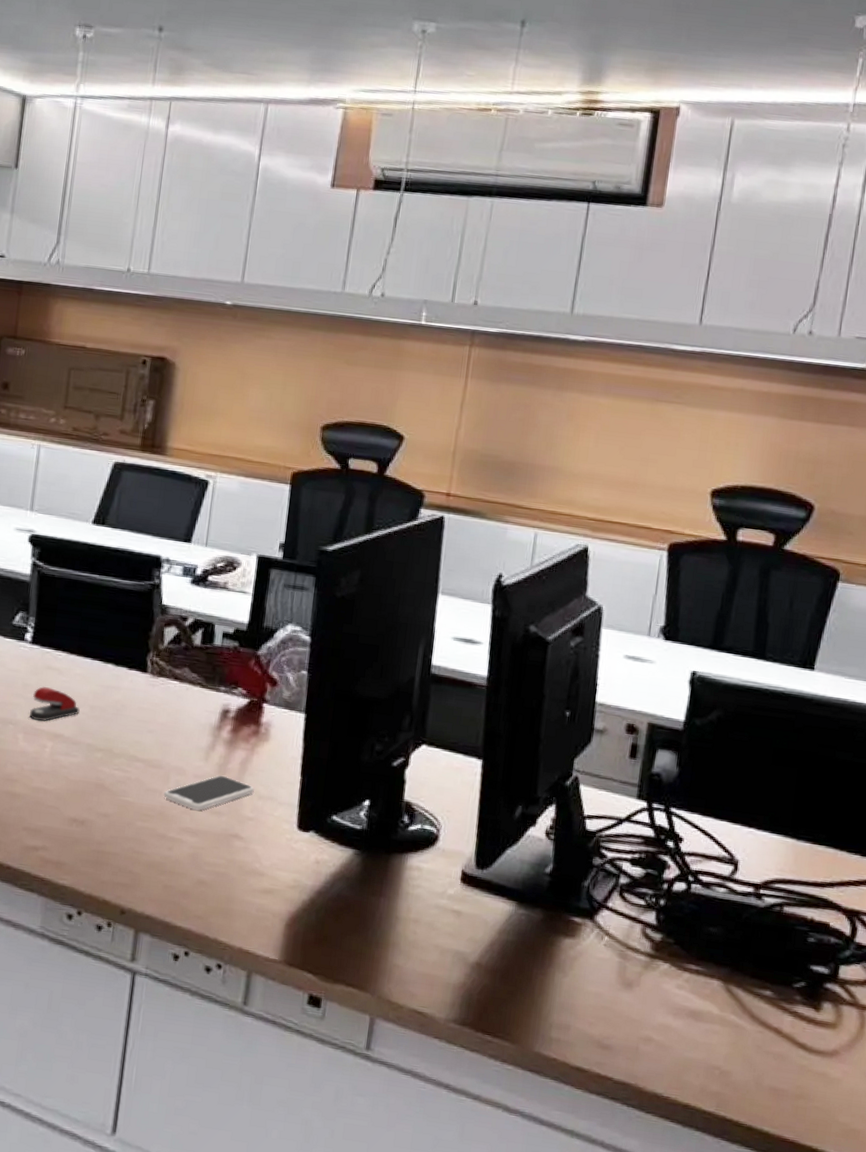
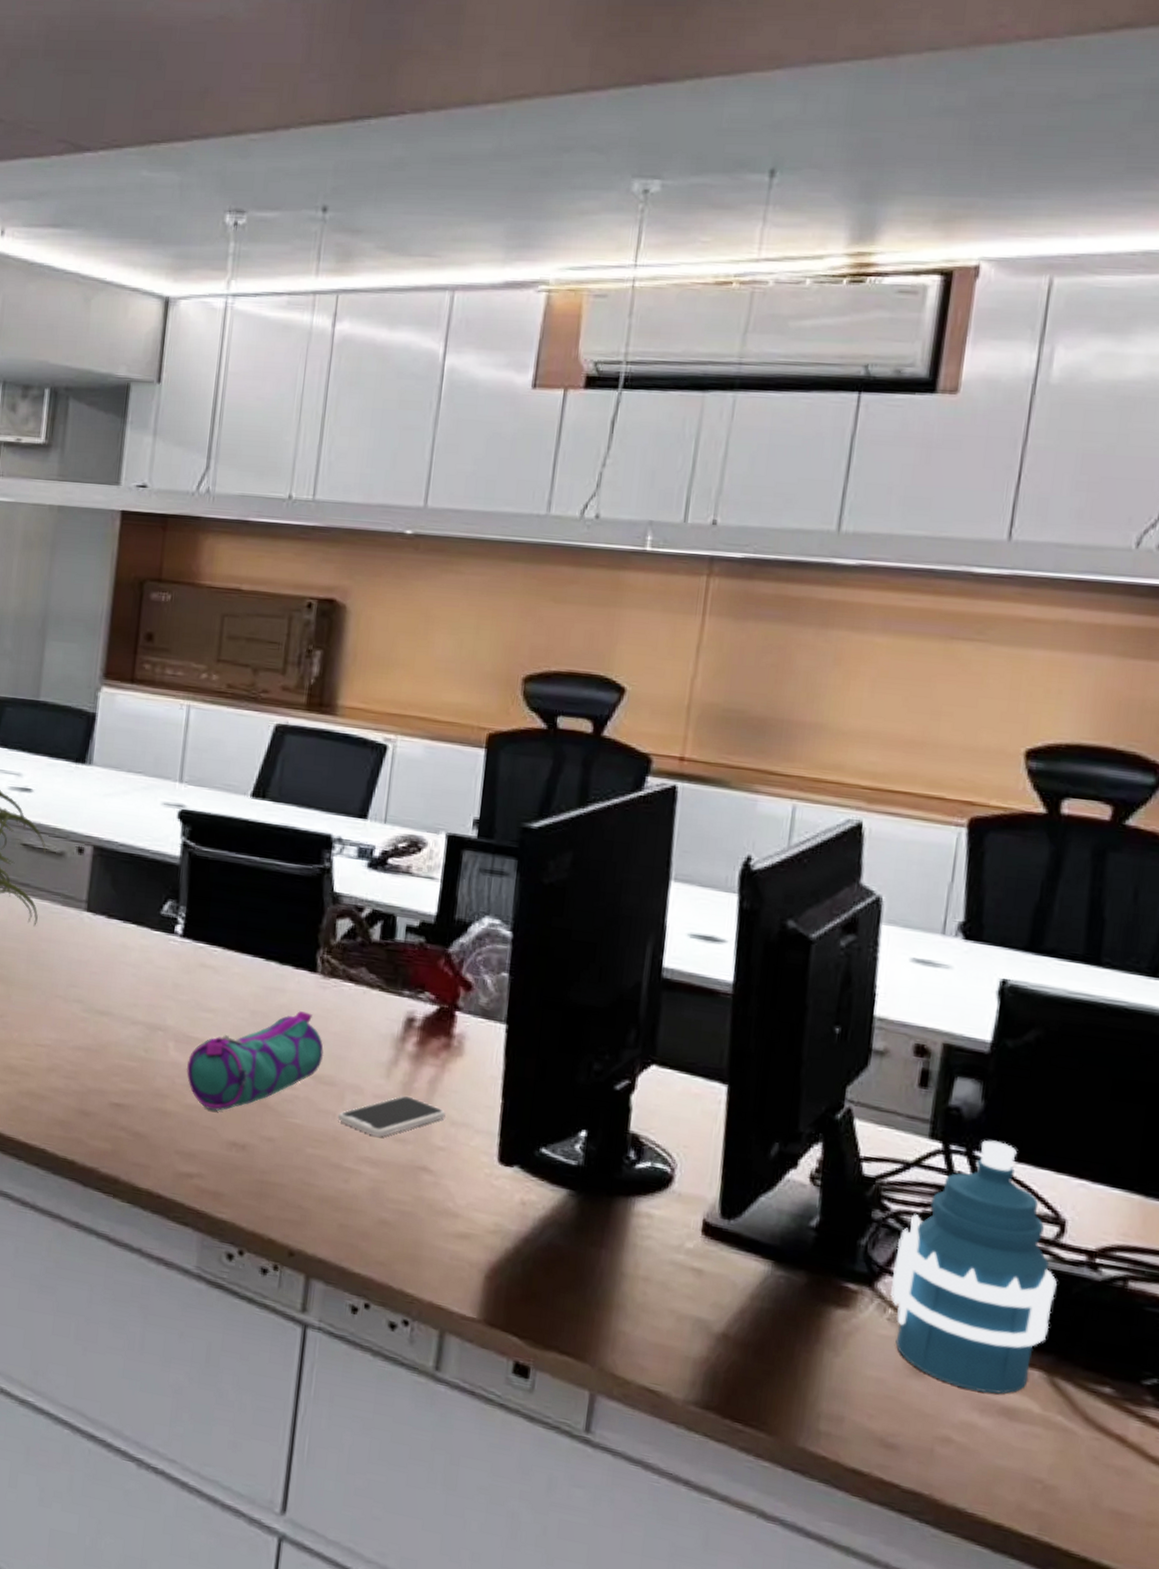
stapler: present [29,687,80,722] -> none [181,987,239,1028]
pencil case: none [34,706,153,792] -> present [187,1011,324,1111]
water bottle: none [607,799,732,1000] -> present [891,1140,1057,1394]

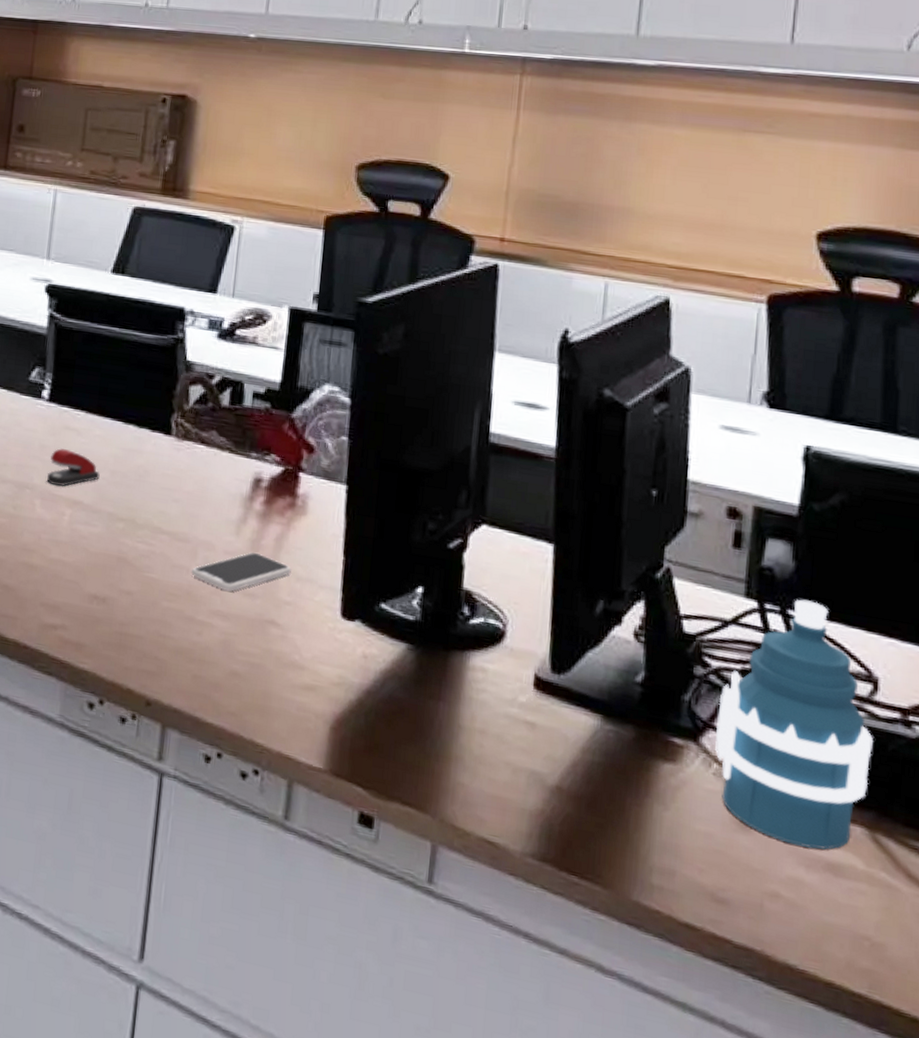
stapler: none [181,987,239,1028] -> present [47,448,100,487]
pencil case: present [187,1011,324,1111] -> none [52,471,178,565]

